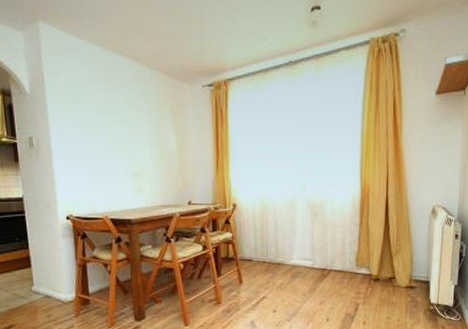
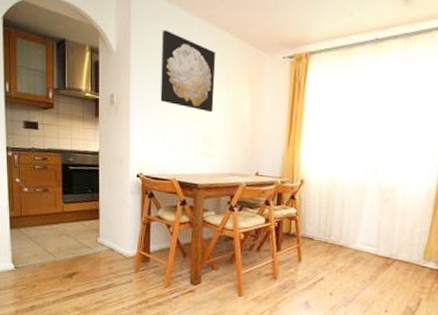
wall art: none [77,67,139,147] -> present [160,29,216,113]

